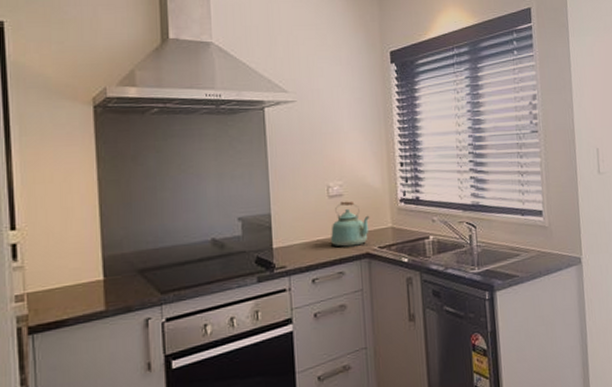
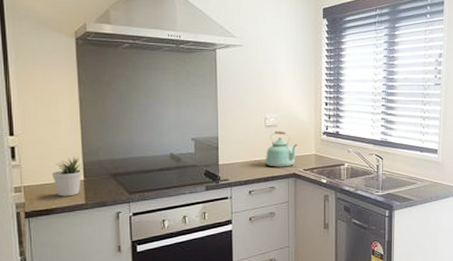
potted plant: none [63,250,102,304] -> present [52,156,82,197]

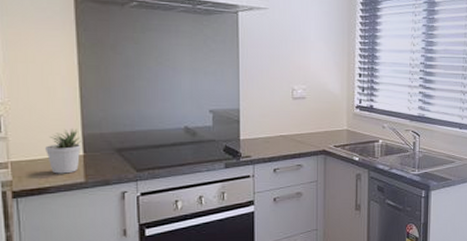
kettle: present [265,131,298,167] -> none [291,103,328,143]

